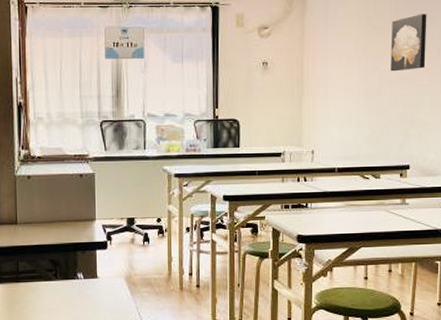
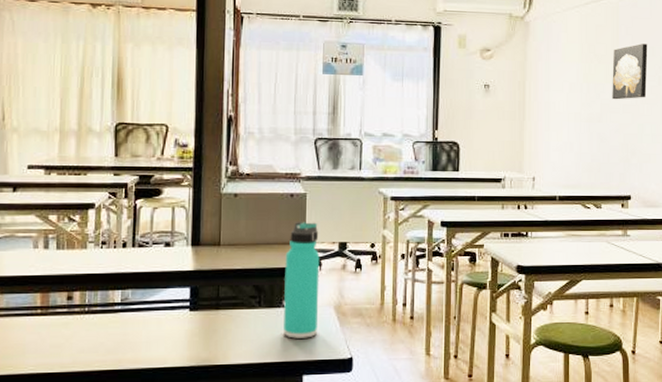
thermos bottle: none [77,200,111,307] -> present [283,222,320,339]

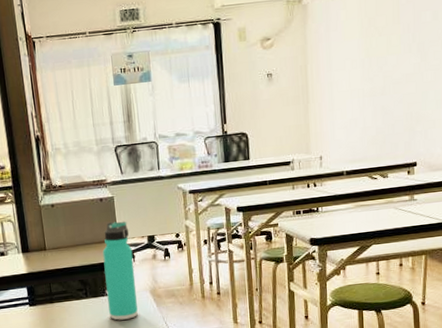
wall art: present [612,43,648,100] -> none [394,8,430,71]

